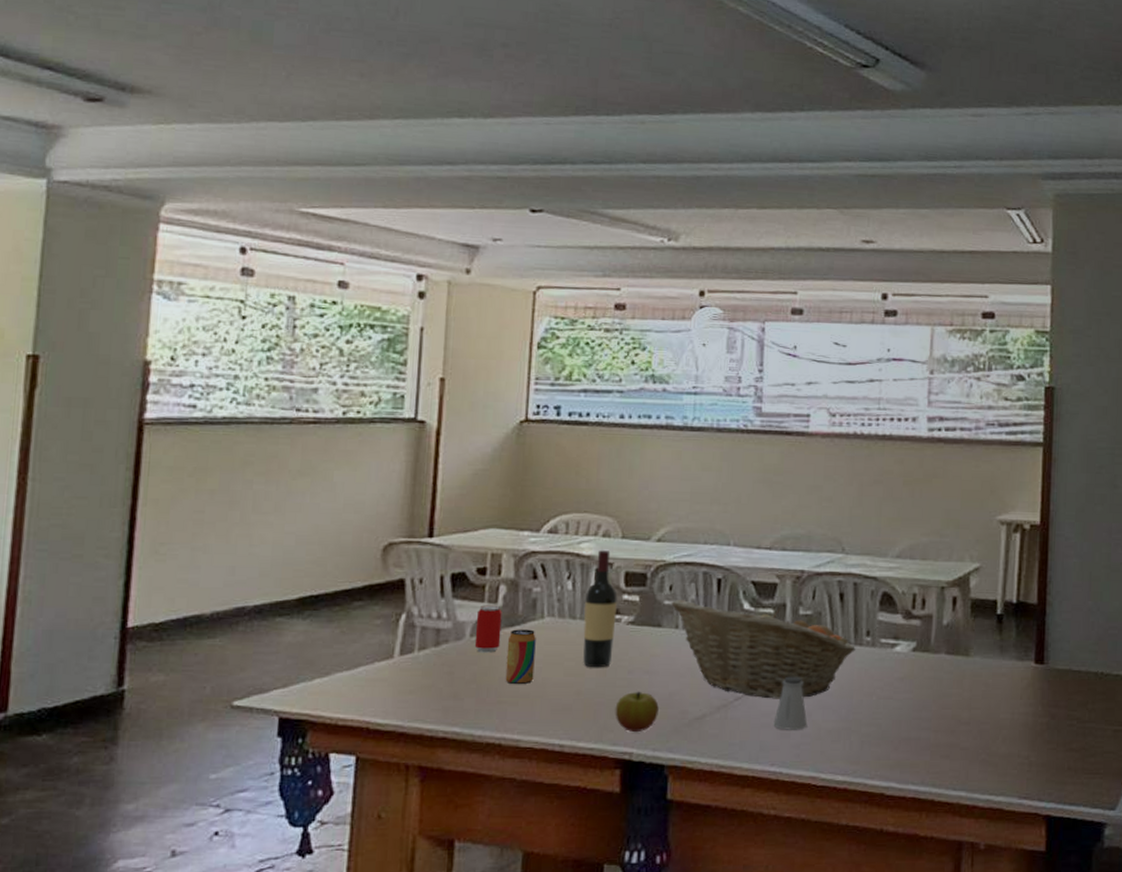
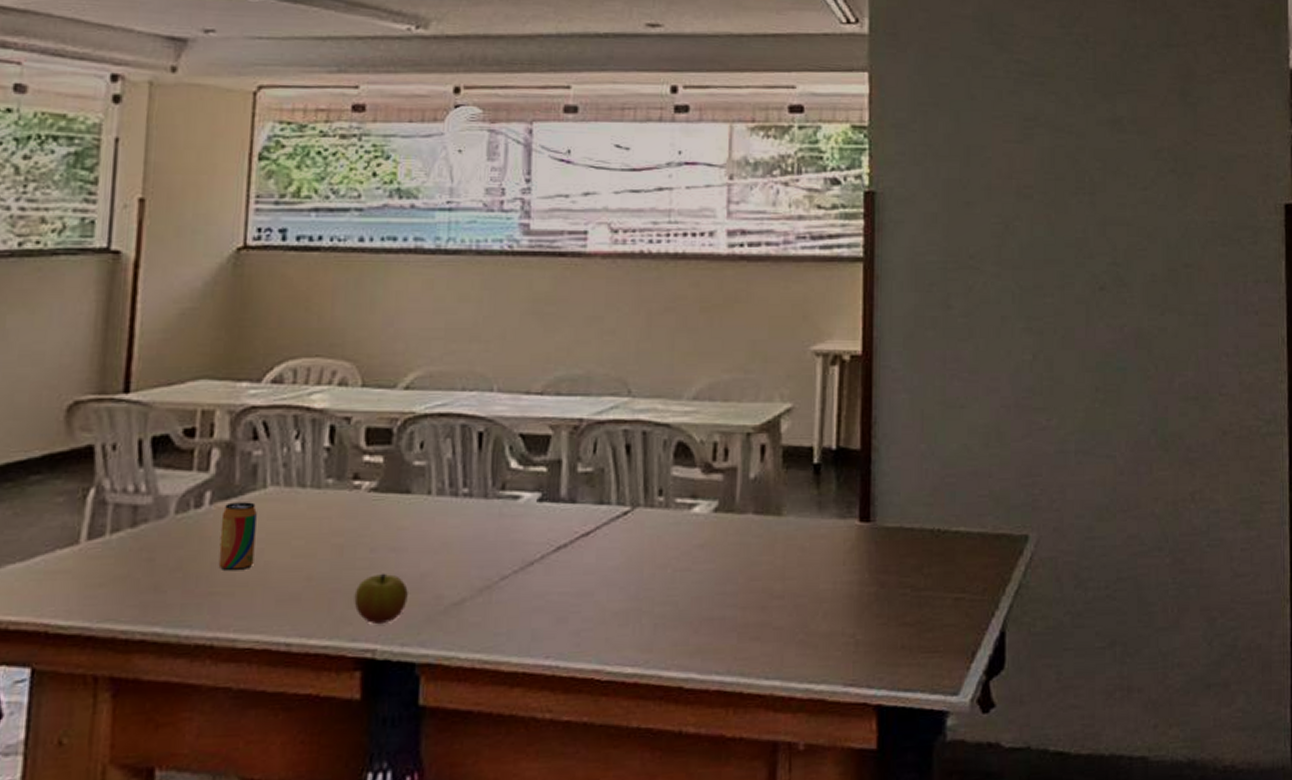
beverage can: present [474,605,502,653] -> none [180,474,215,533]
wine bottle: present [583,549,618,668] -> none [314,401,357,547]
fruit basket: present [671,600,856,699] -> none [422,459,646,577]
saltshaker: present [773,676,808,730] -> none [548,547,589,614]

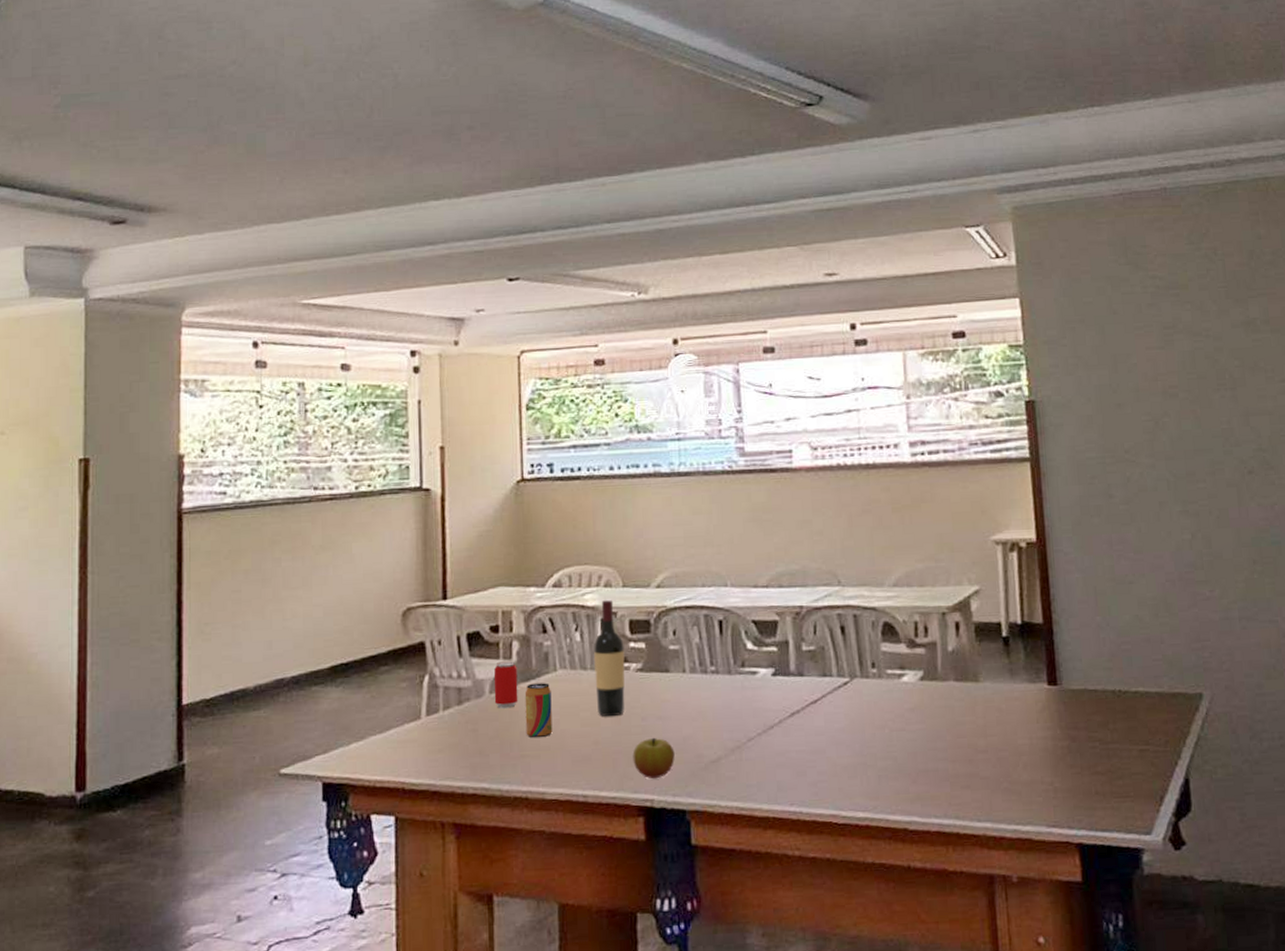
beverage can: none [180,474,215,533] -> present [493,661,518,709]
wine bottle: none [314,401,357,547] -> present [594,599,625,717]

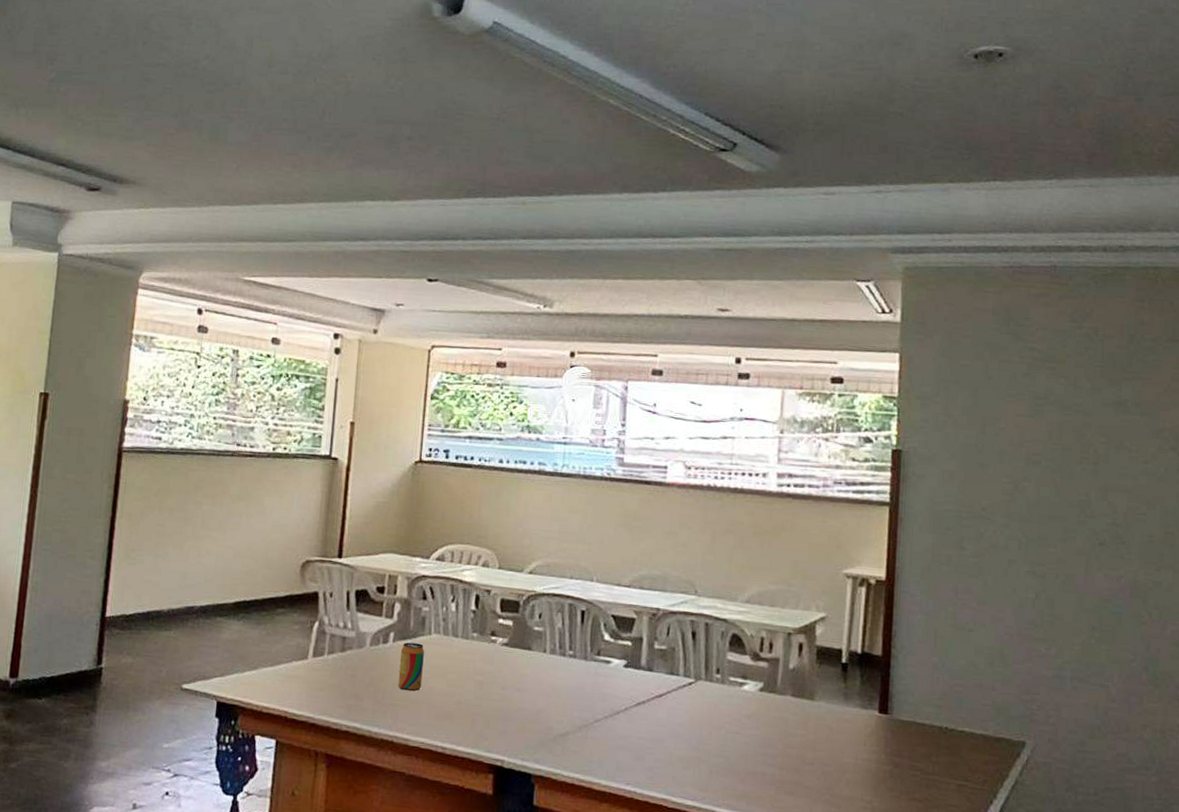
beverage can: present [493,661,518,709] -> none [373,619,397,661]
wine bottle: present [594,599,625,717] -> none [463,577,494,683]
apple: present [632,738,675,778] -> none [489,706,528,742]

